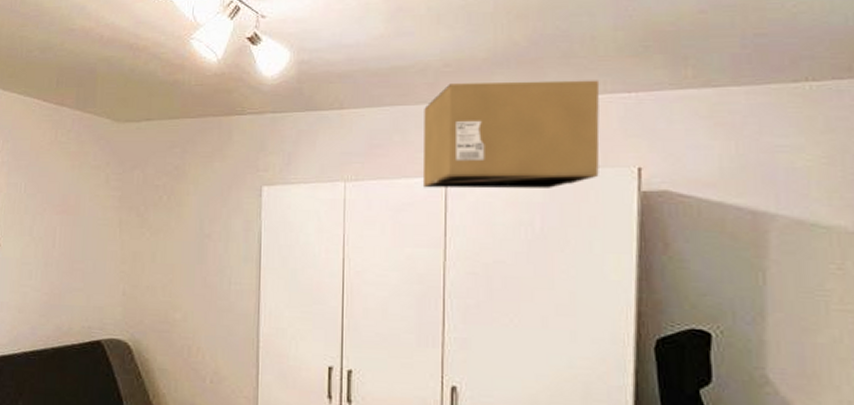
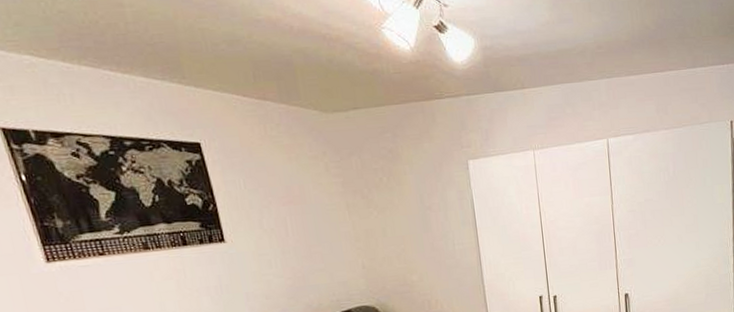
box: present [422,80,600,189] -> none [586,55,707,150]

